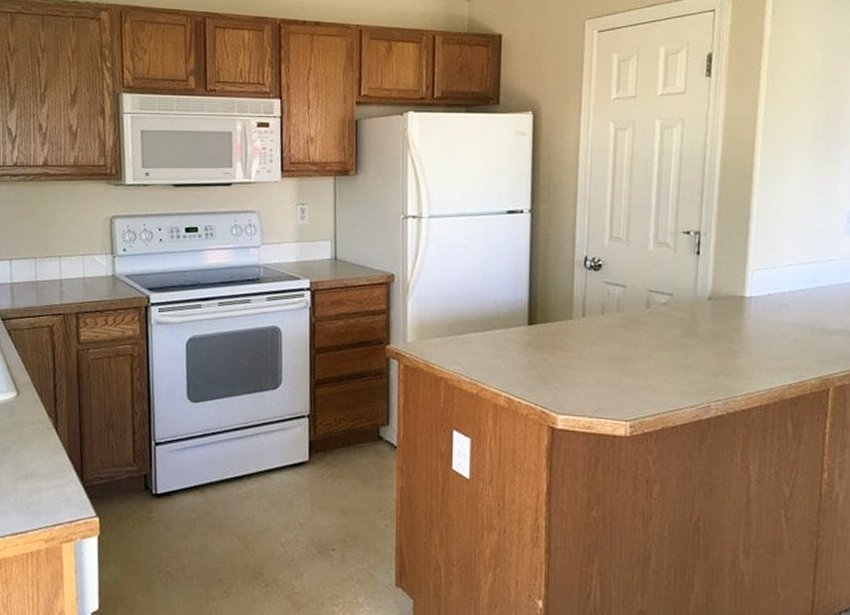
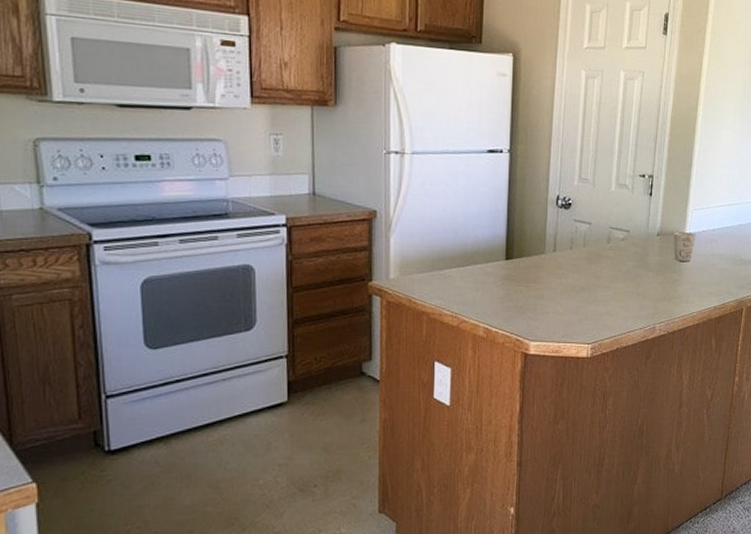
mug: none [729,296,760,330] -> present [673,232,696,261]

